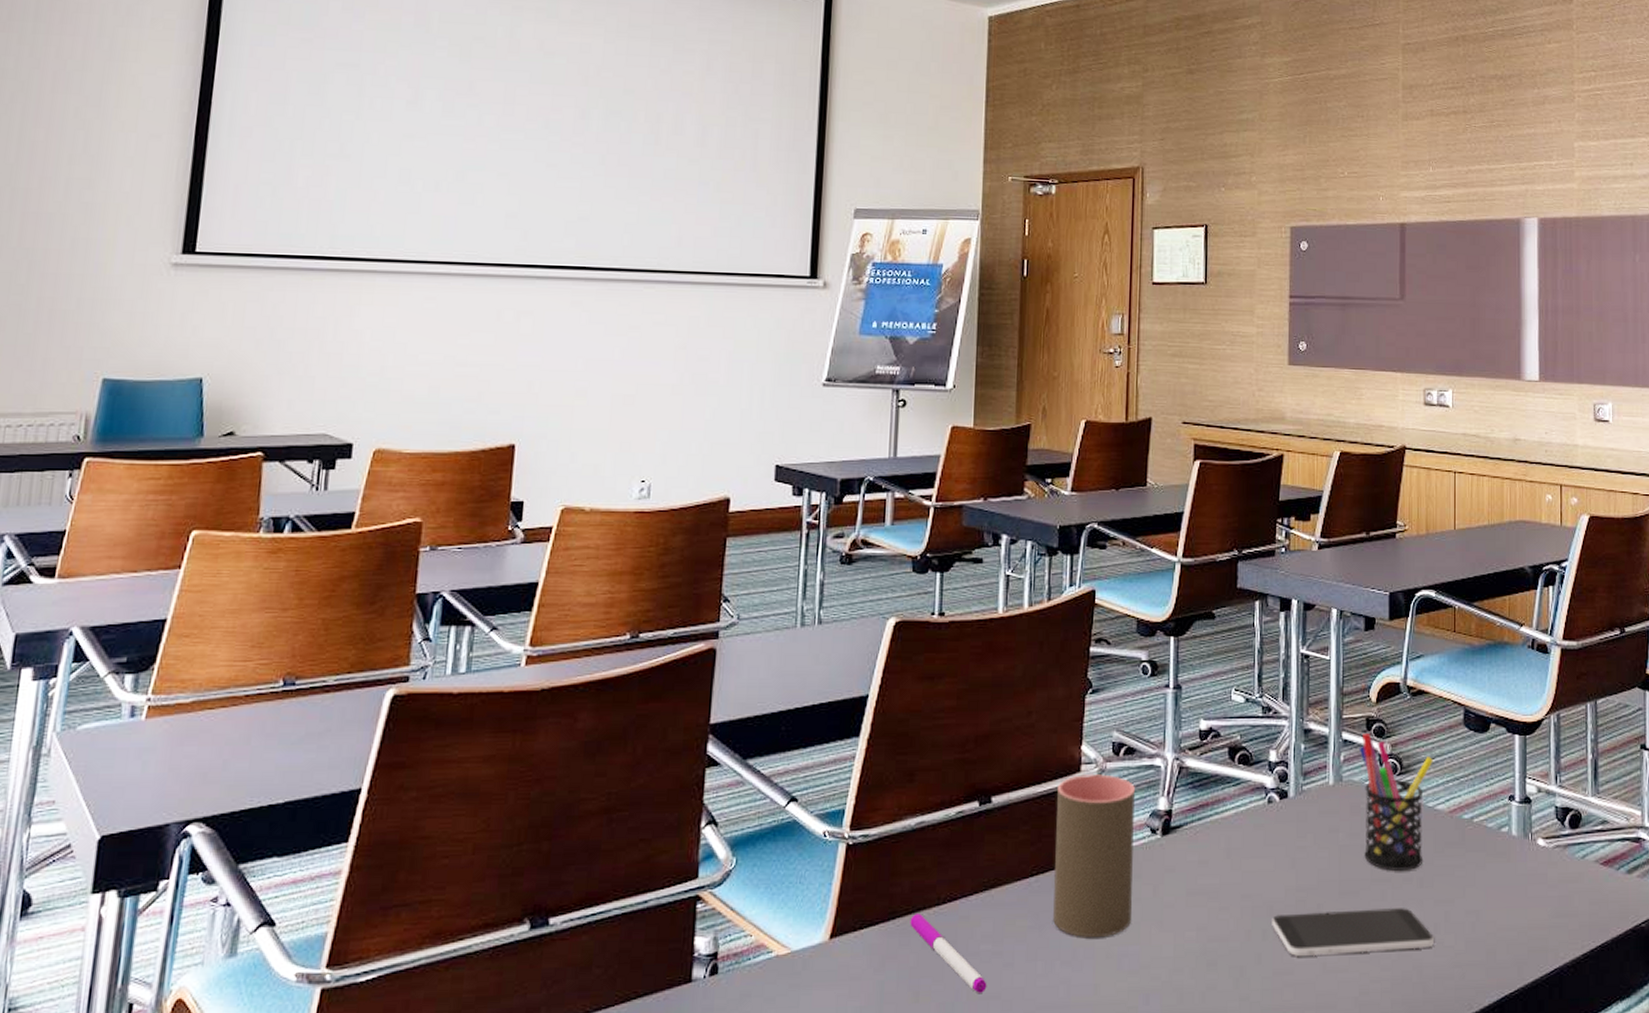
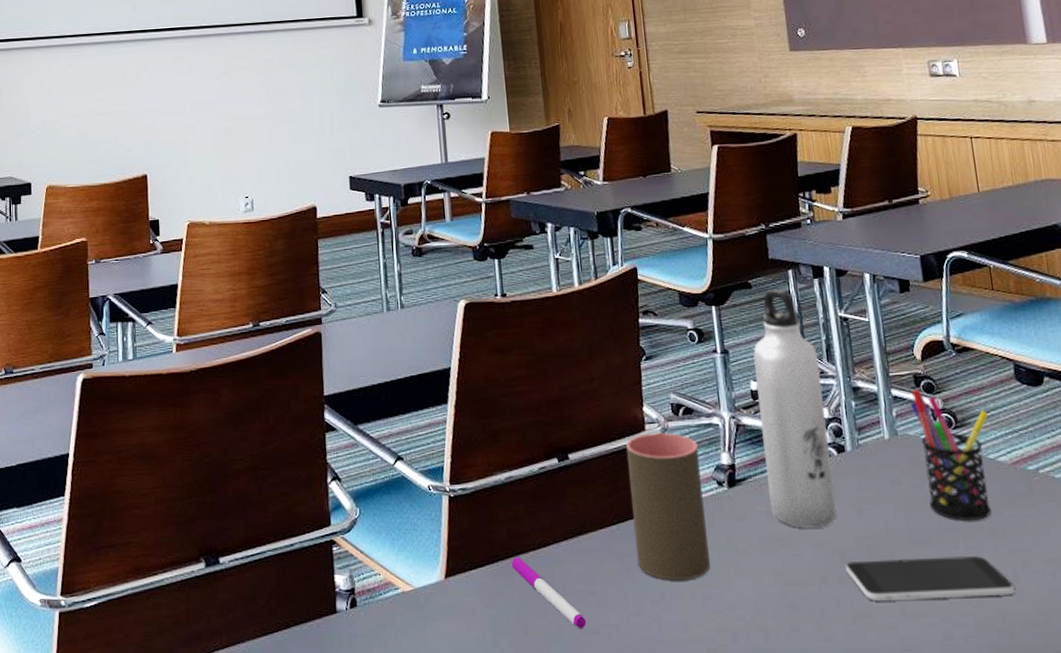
water bottle: none [1202,622,1274,880] -> present [753,290,838,528]

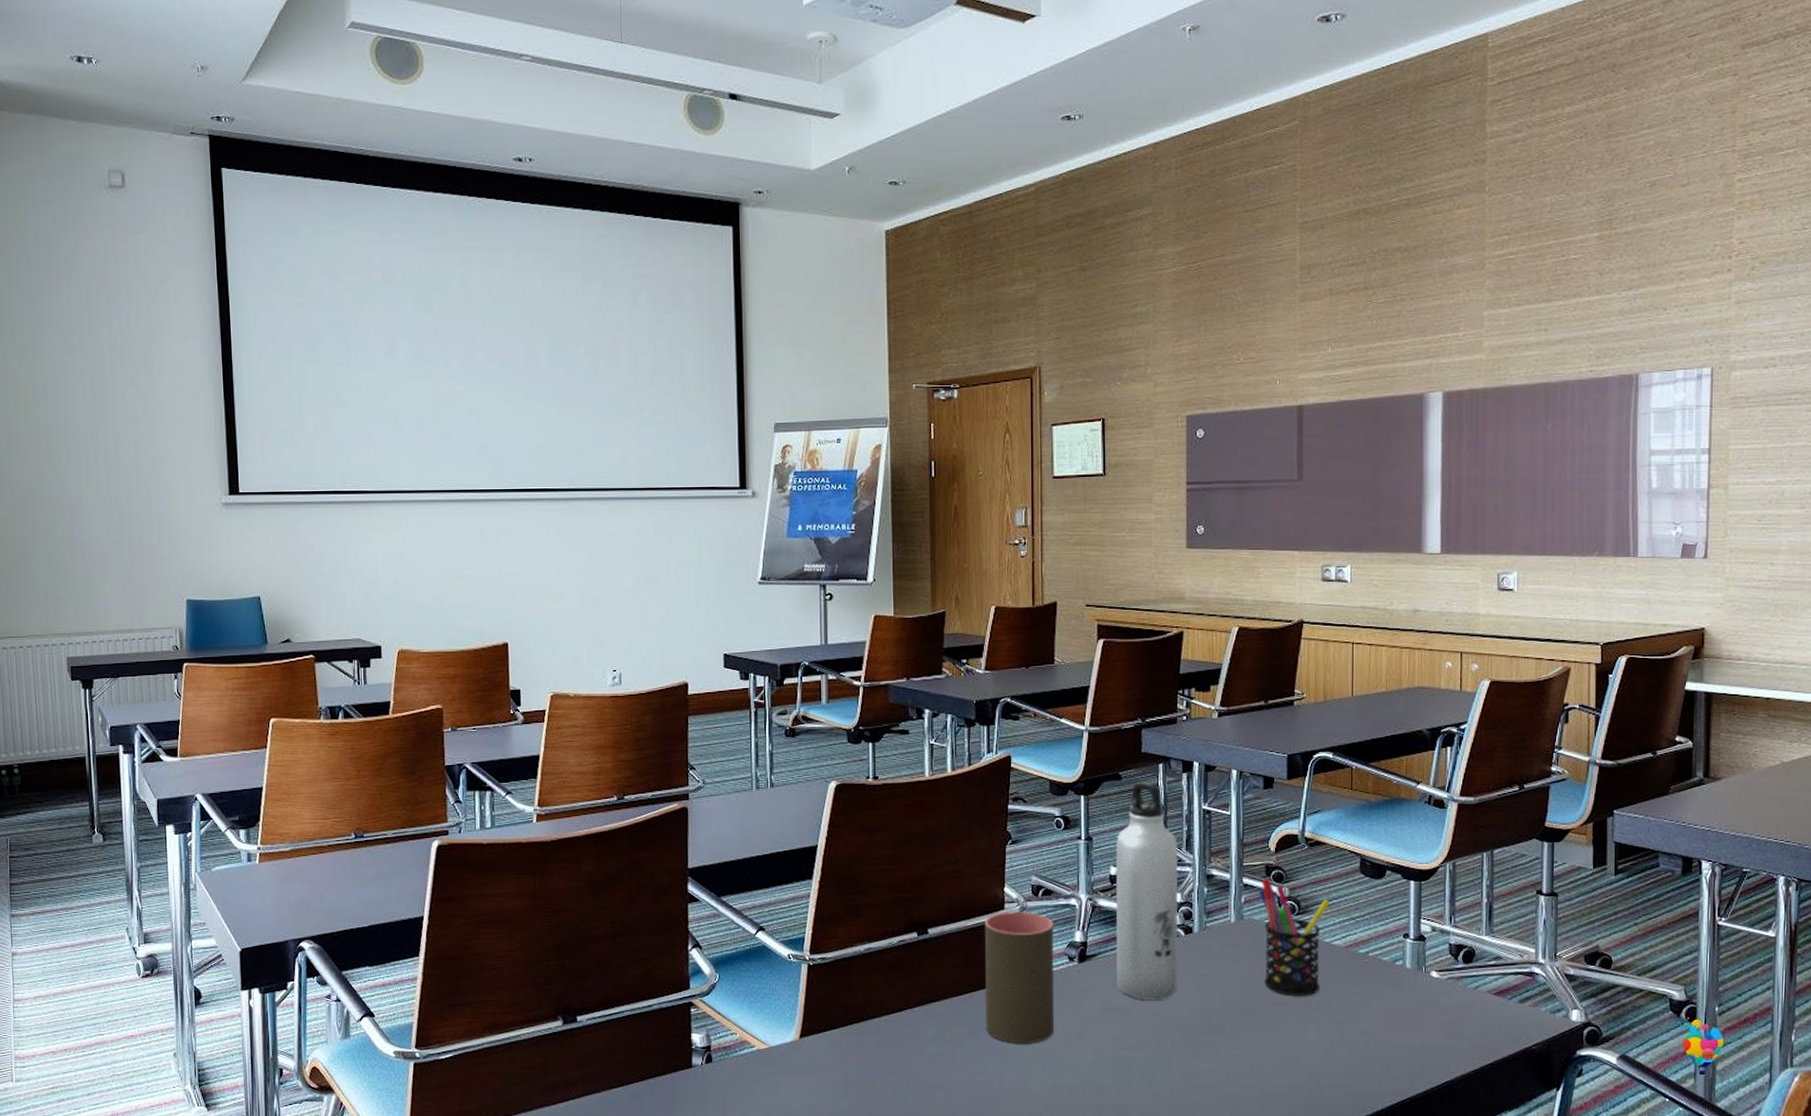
pen: present [511,557,587,628] -> none [865,1021,933,1084]
smartphone: present [845,556,1014,602] -> none [1180,1027,1330,1065]

